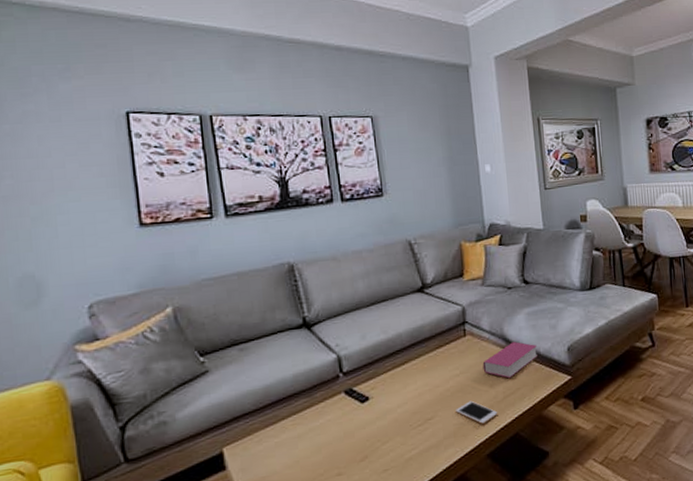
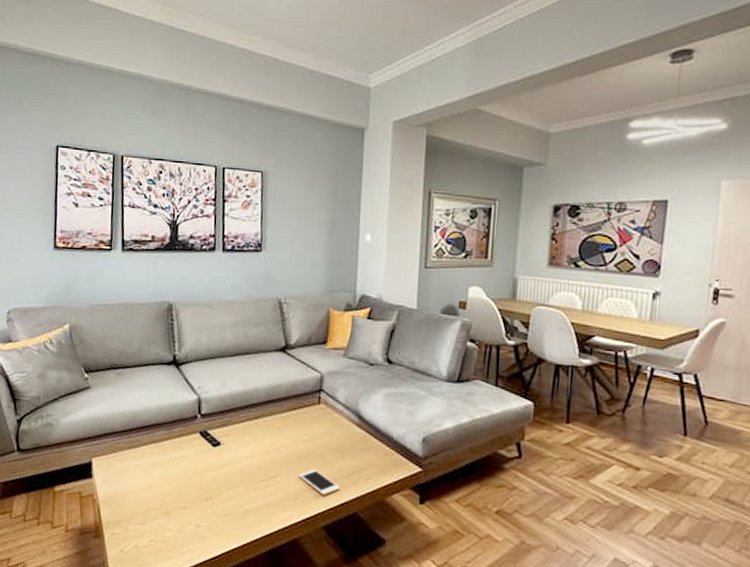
book: present [482,342,537,379] -> none [332,420,390,456]

